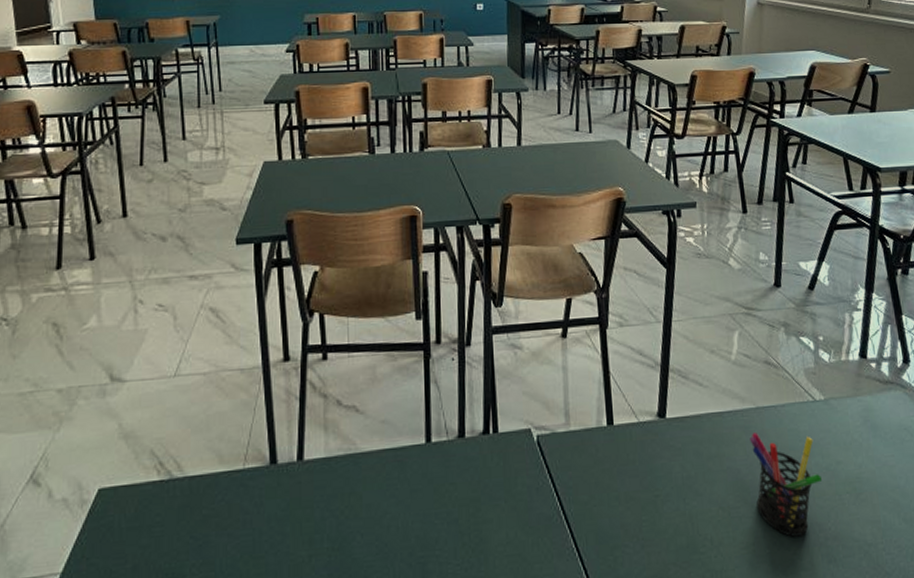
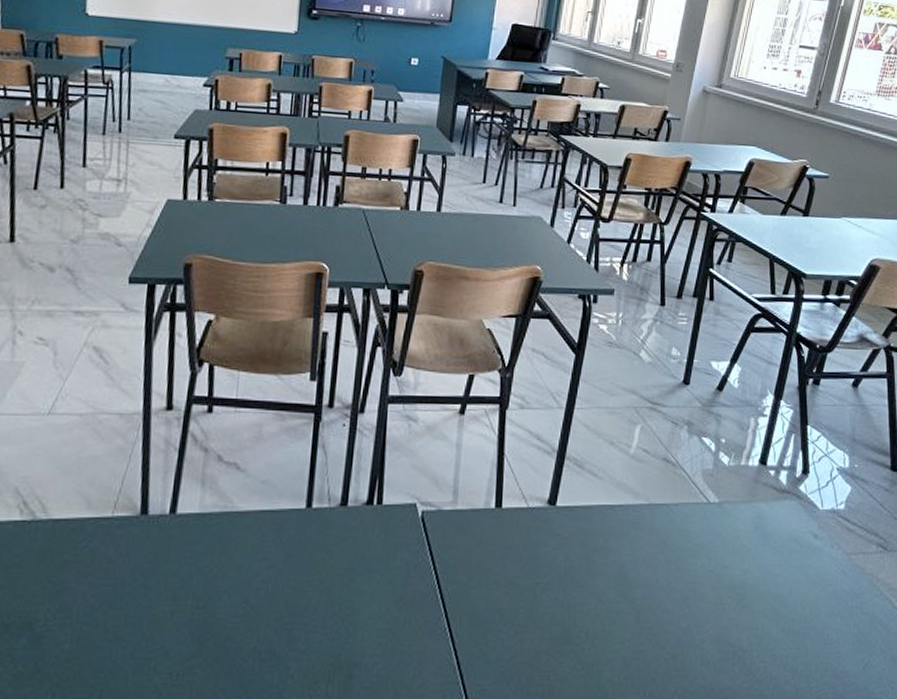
pen holder: present [749,433,821,537] -> none [637,529,705,637]

